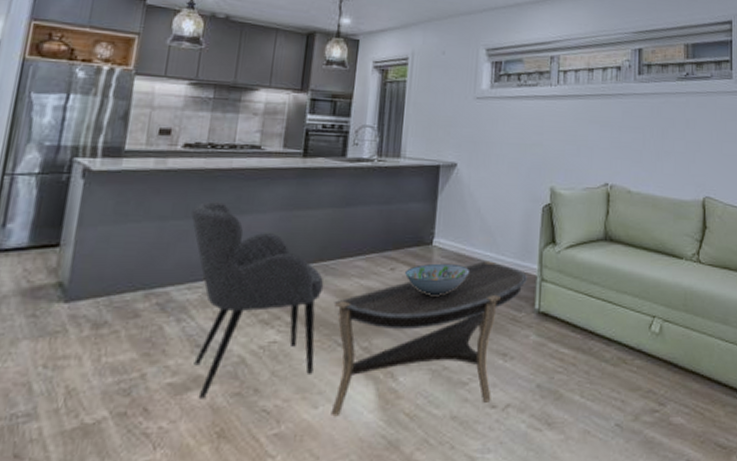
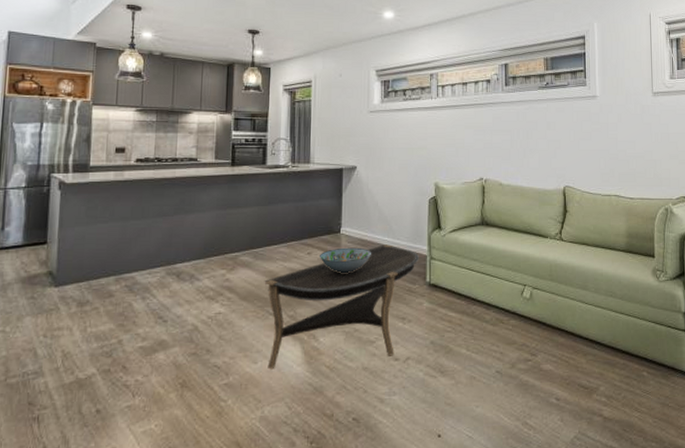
armchair: present [191,201,324,399] -> none [147,204,255,358]

